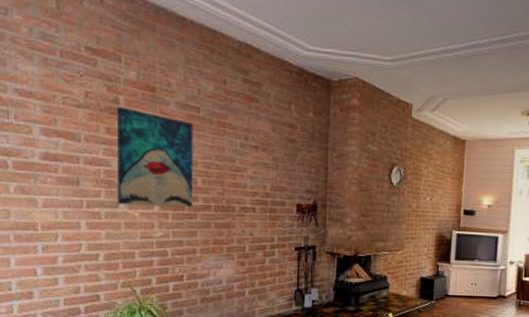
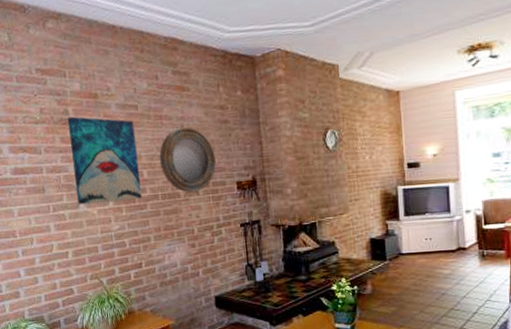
home mirror: none [217,139,278,209] -> present [159,127,216,193]

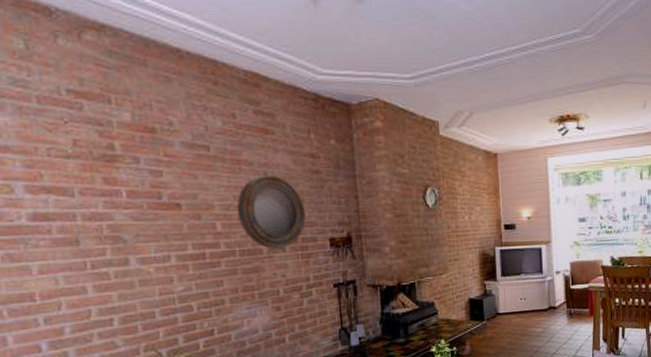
wall art: present [67,116,142,205] -> none [112,153,214,261]

